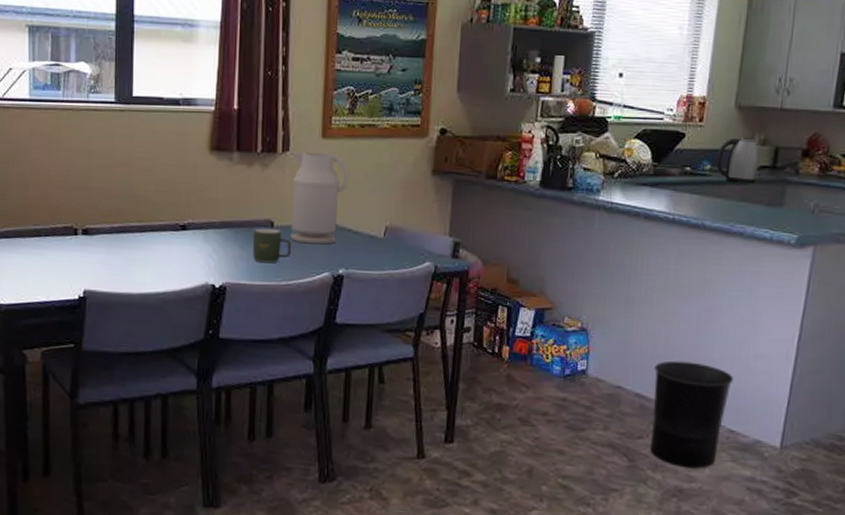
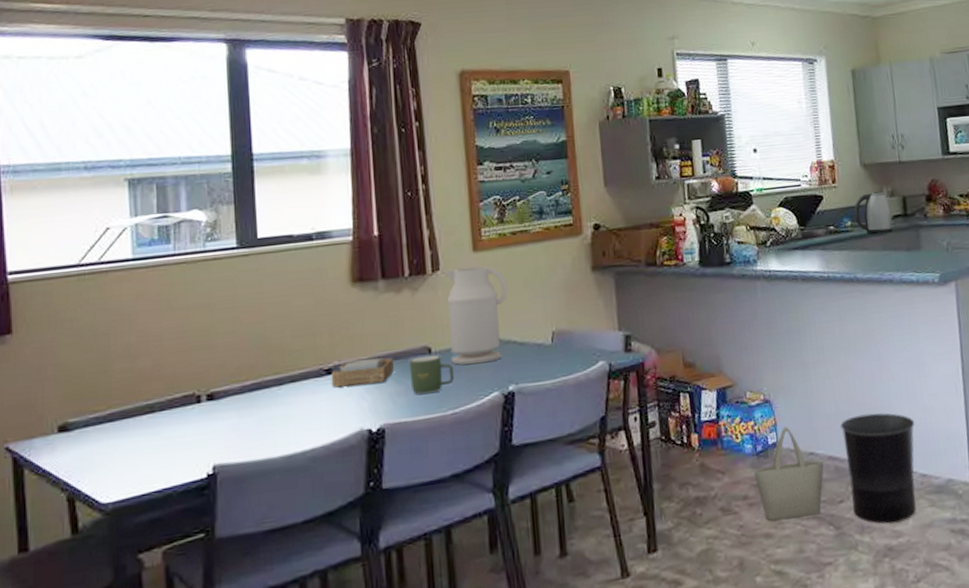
napkin holder: none [184,221,239,246] -> present [331,358,394,388]
shopping bag: none [557,357,632,444] -> present [753,427,826,521]

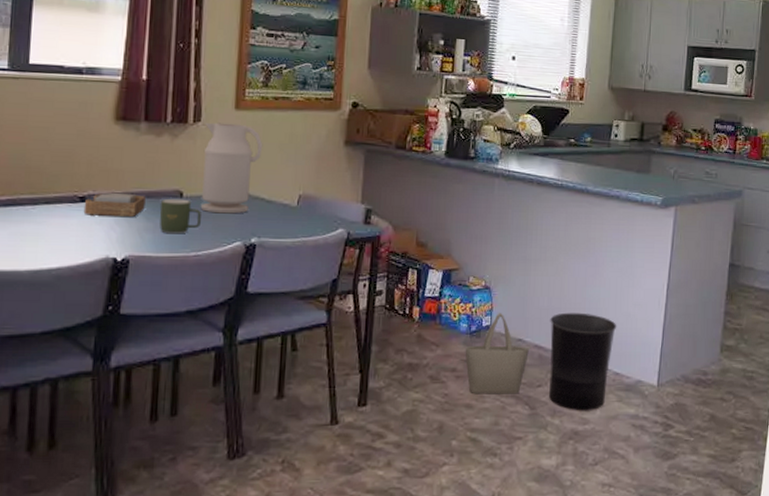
kettle: present [854,191,893,234] -> none [595,114,630,154]

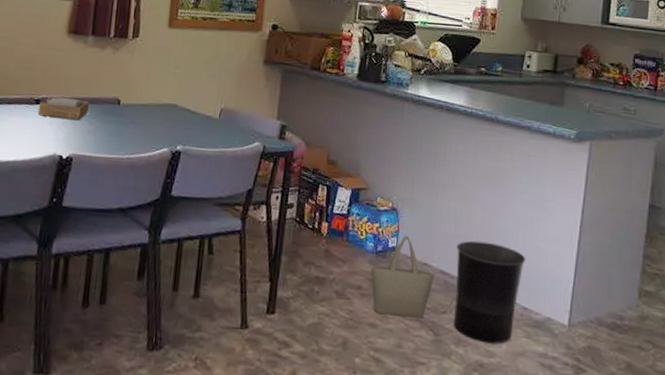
mug: present [159,198,201,234] -> none [99,105,135,138]
water jug: present [200,122,263,214] -> none [134,38,191,123]

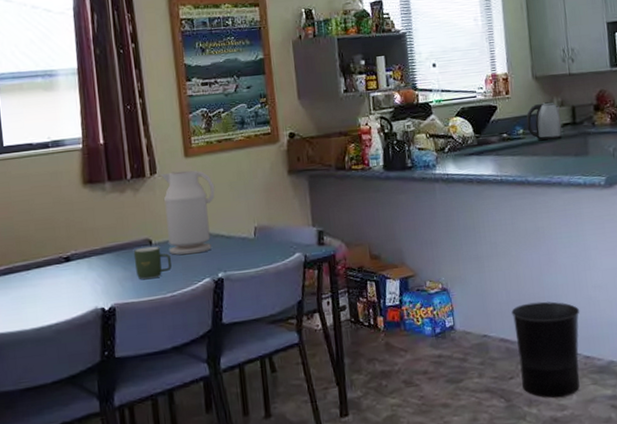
napkin holder: present [37,97,89,121] -> none [69,248,121,273]
mug: none [99,105,135,138] -> present [133,246,172,280]
water jug: none [134,38,191,123] -> present [161,170,215,256]
shopping bag: present [370,235,437,319] -> none [433,312,498,393]
kettle: none [506,45,543,85] -> present [526,102,562,141]

